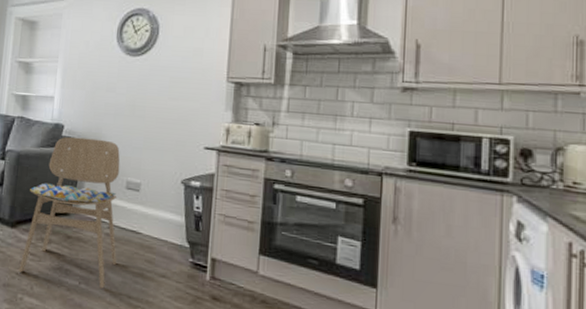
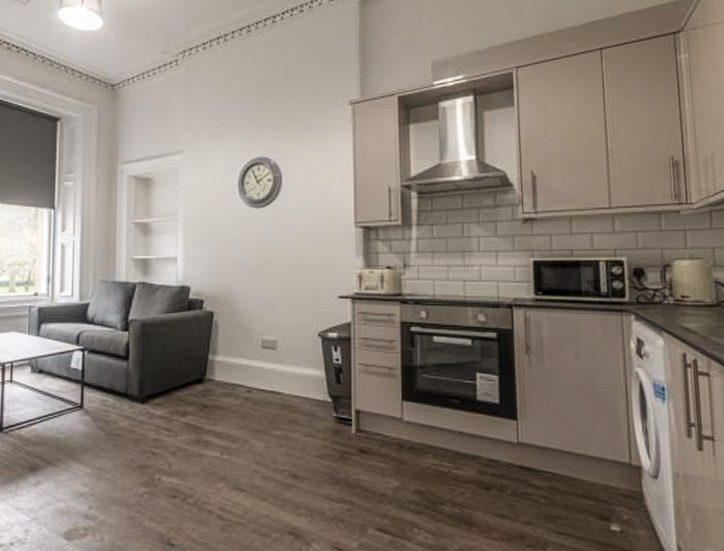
dining chair: present [18,136,120,289] -> none [154,298,258,457]

